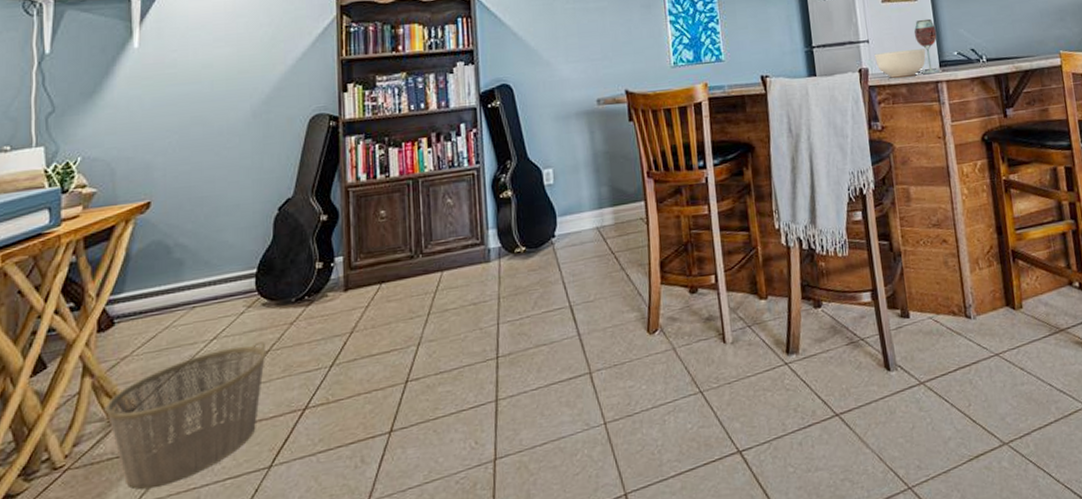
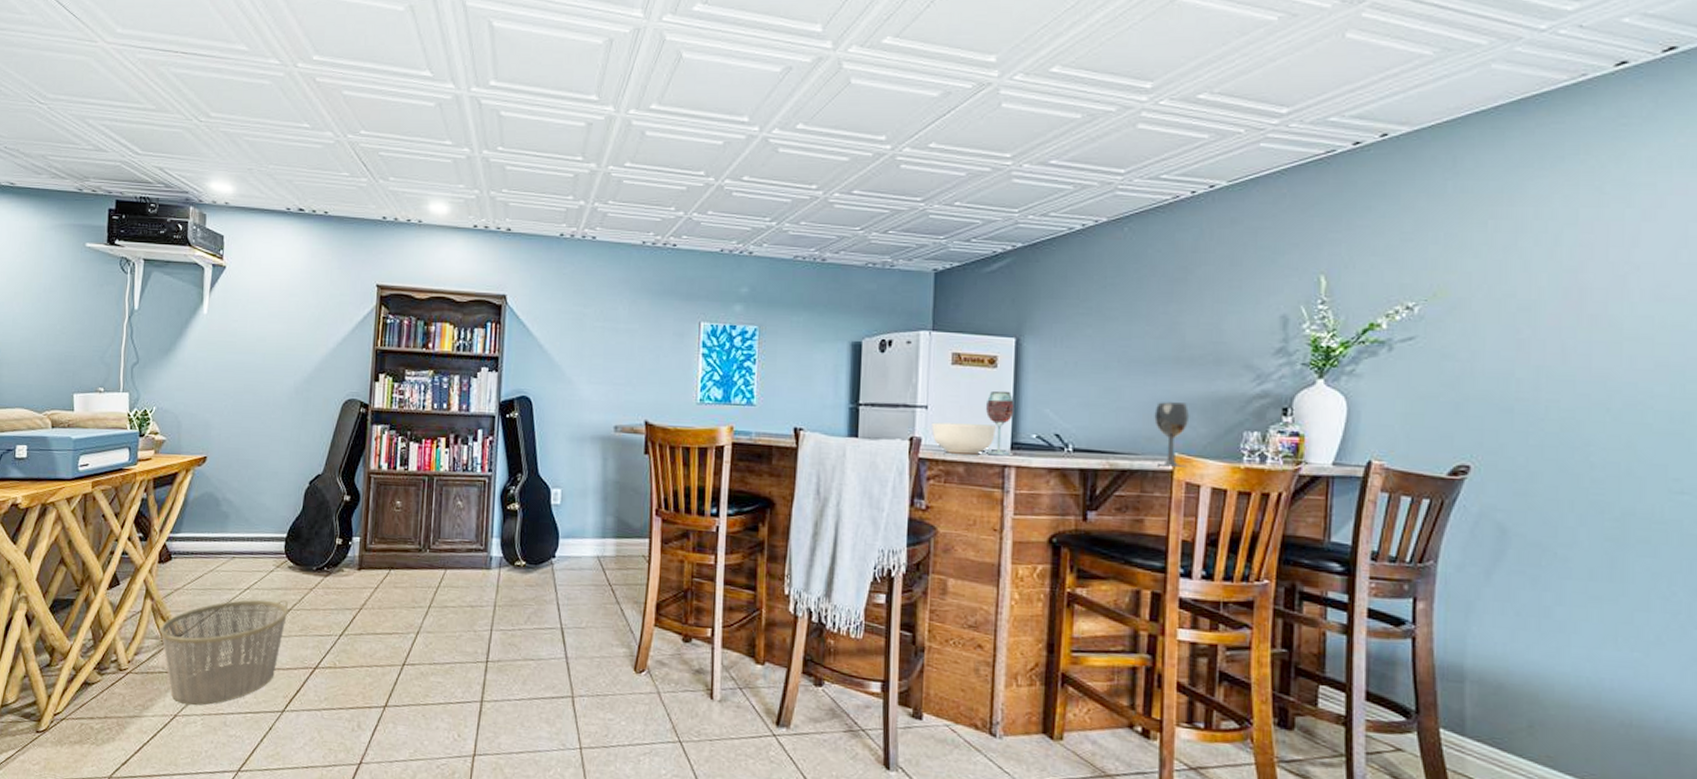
wine glass: none [1039,10,1071,63] -> present [1154,402,1190,467]

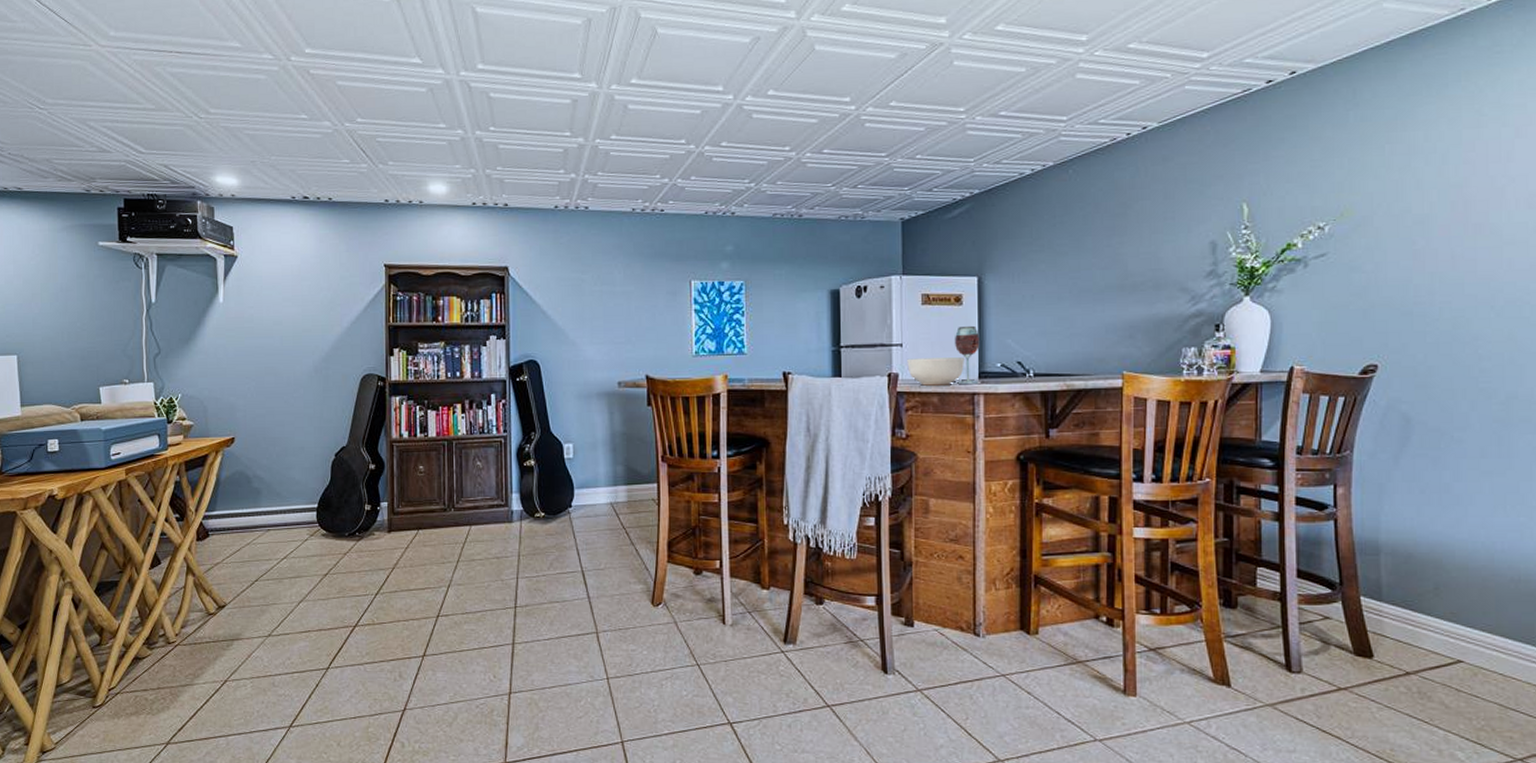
basket: present [158,599,289,705] -> none [202,566,325,669]
wine glass: present [1154,402,1190,467] -> none [1104,326,1135,384]

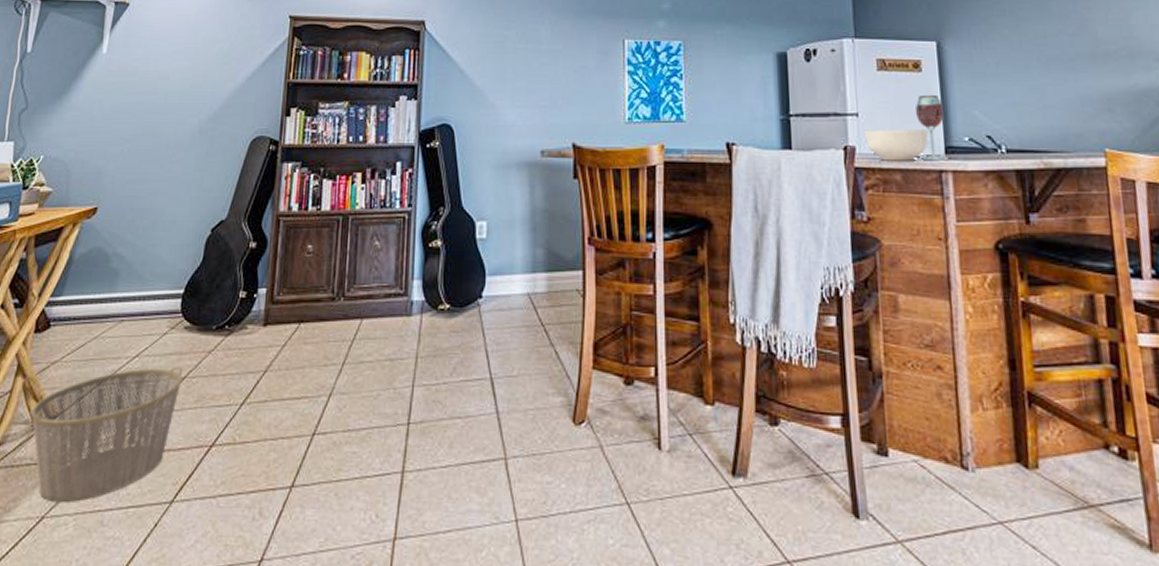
basket: none [202,566,325,669] -> present [29,367,183,502]

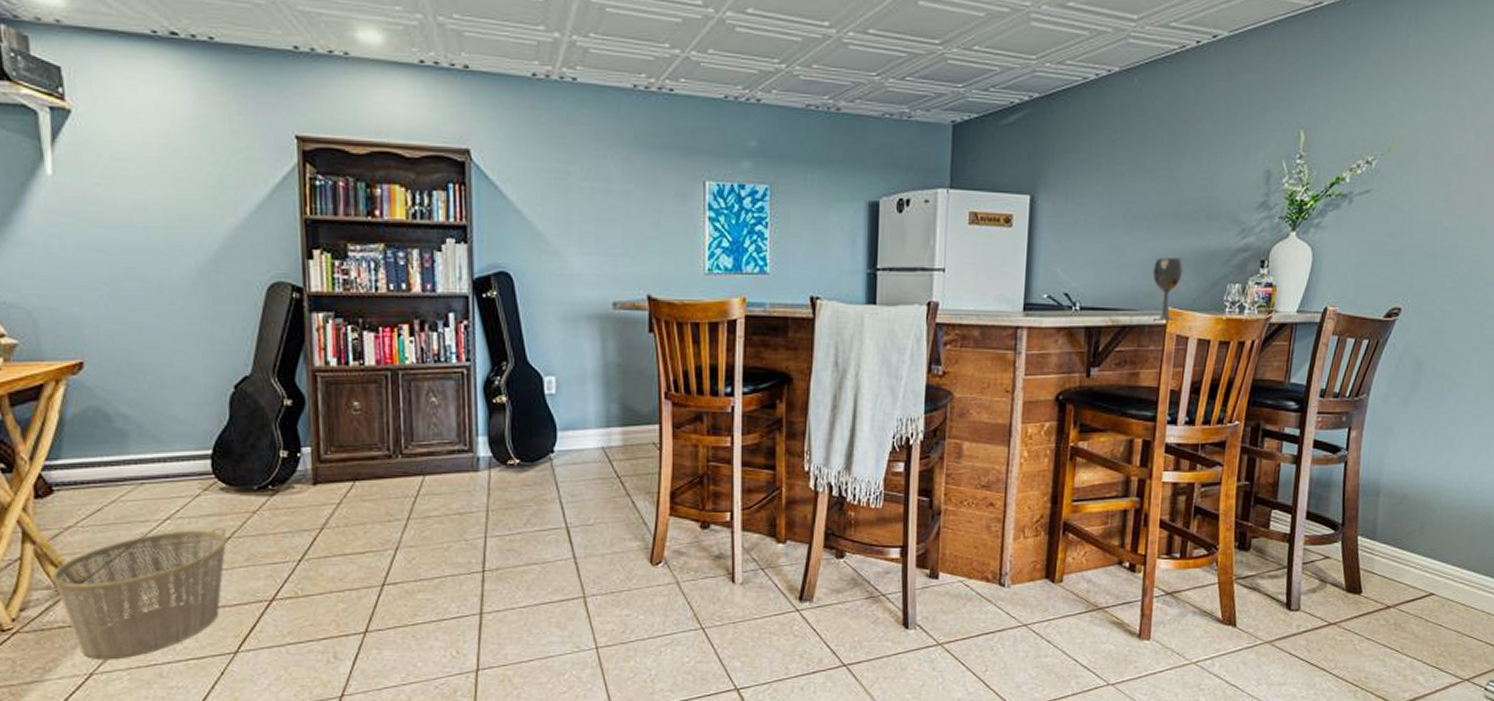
bowl: present [864,130,929,161] -> none [949,285,1011,317]
wineglass: present [915,94,946,159] -> none [1000,250,1028,316]
wine glass: none [1079,98,1119,163] -> present [1152,258,1184,321]

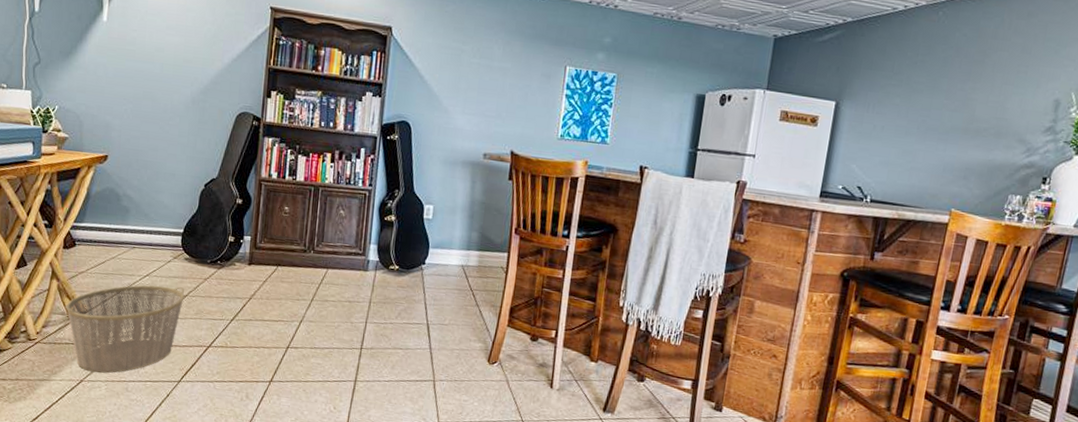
wine glass: present [1152,258,1184,321] -> none [937,165,969,221]

